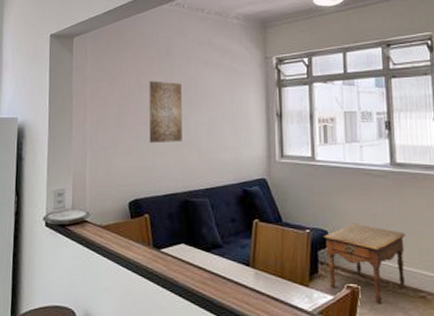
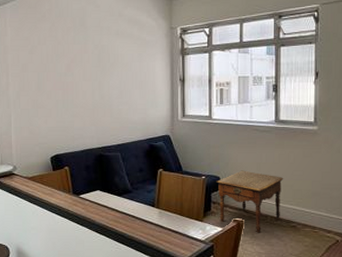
wall art: present [149,81,182,143] -> none [65,49,96,106]

